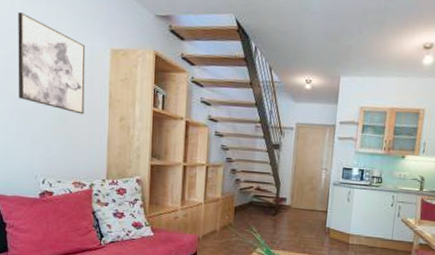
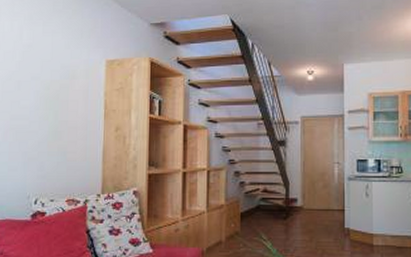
wall art: present [18,12,86,115] -> none [13,34,81,128]

